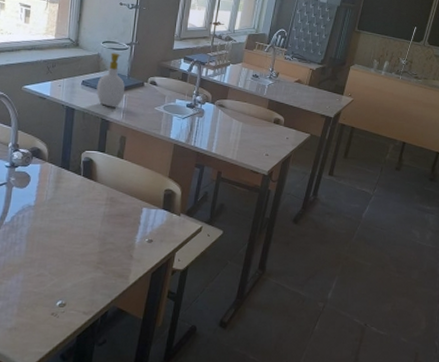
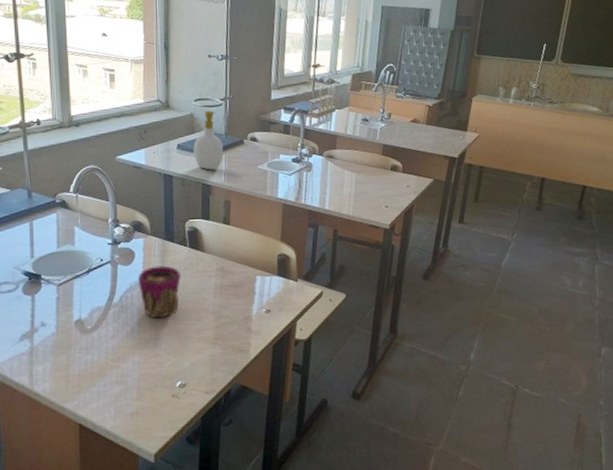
cup: none [31,191,72,240] -> present [138,265,181,319]

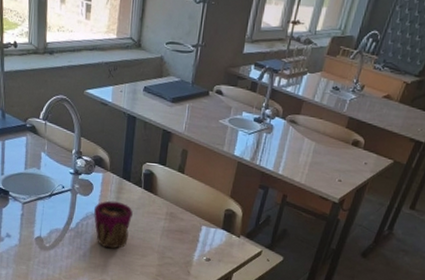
soap bottle: present [193,110,224,170] -> none [158,55,189,118]

